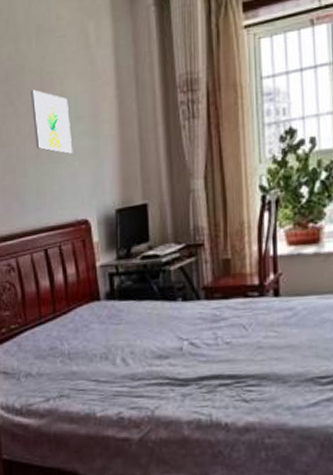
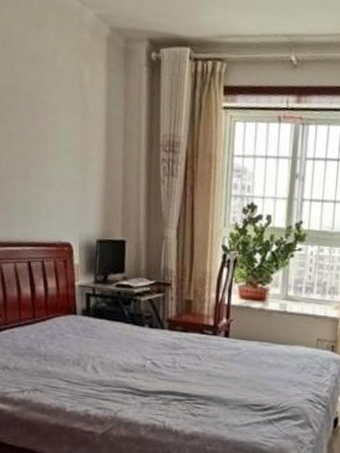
wall art: present [30,89,73,154] -> none [23,113,61,181]

